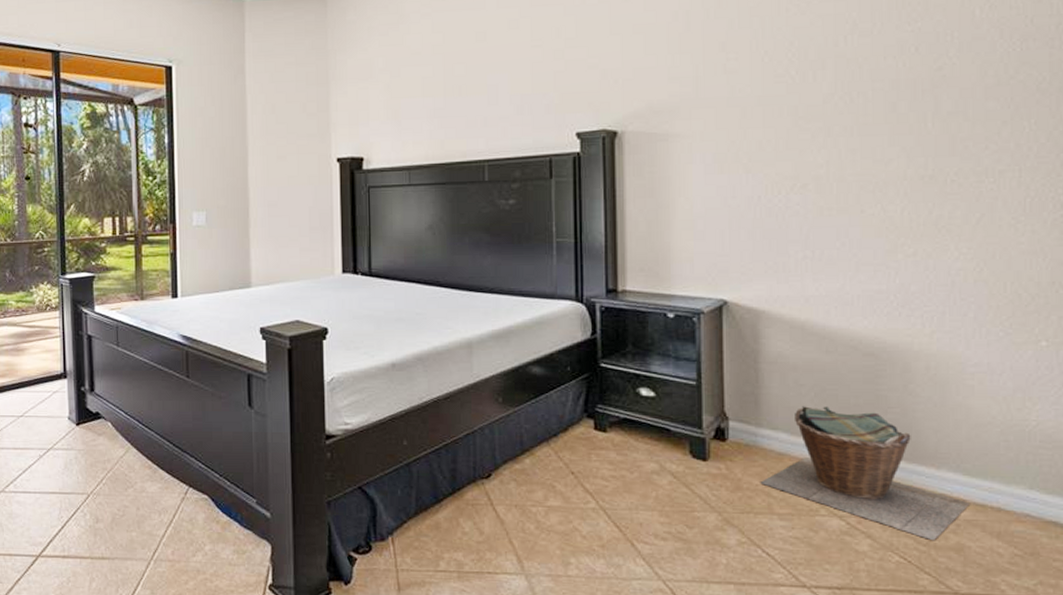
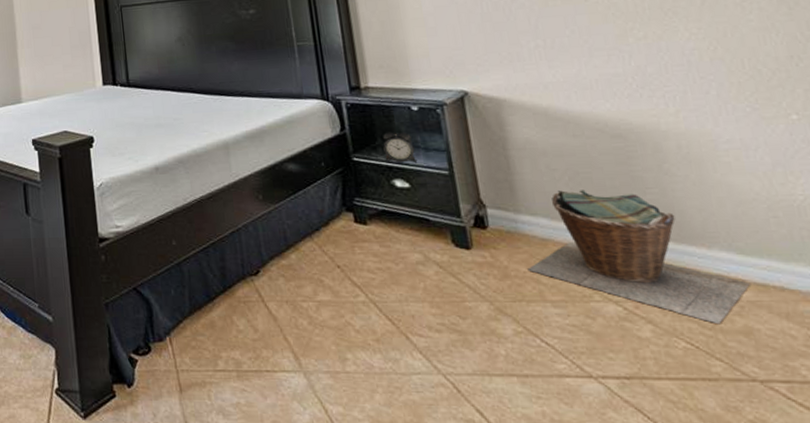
alarm clock: none [633,338,666,372] -> present [383,132,418,164]

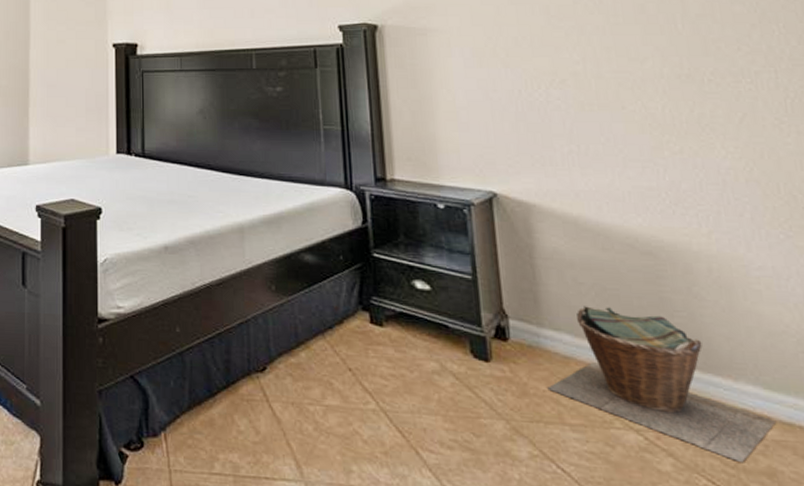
alarm clock: present [383,132,418,164] -> none [405,229,441,265]

